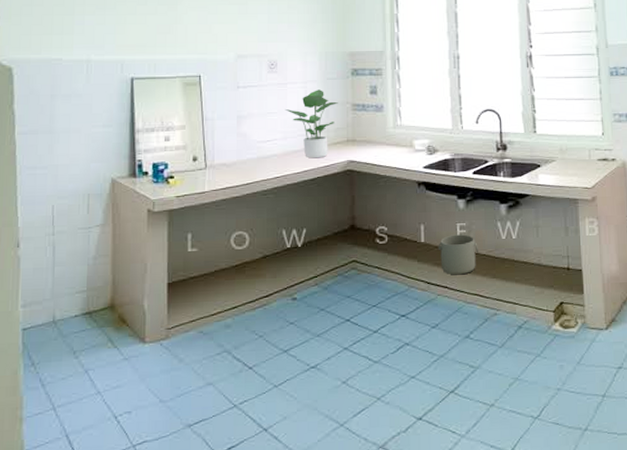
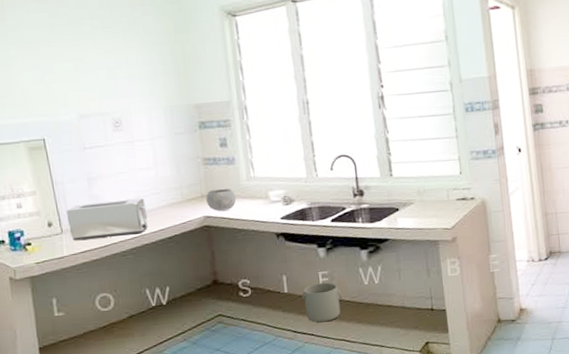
toaster: none [212,138,292,177] -> present [66,198,149,241]
potted plant: present [285,90,338,159] -> none [135,145,188,217]
bowl: none [352,135,381,157] -> present [206,189,236,212]

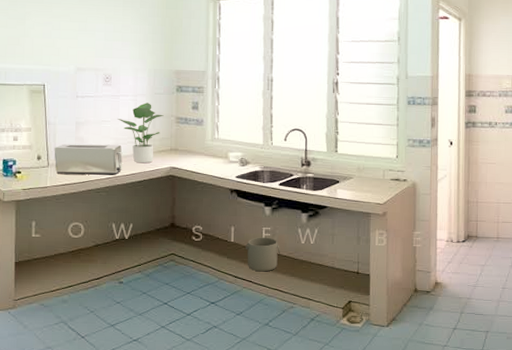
potted plant: none [135,145,188,217] -> present [117,103,164,164]
bowl: present [206,189,236,212] -> none [174,145,200,165]

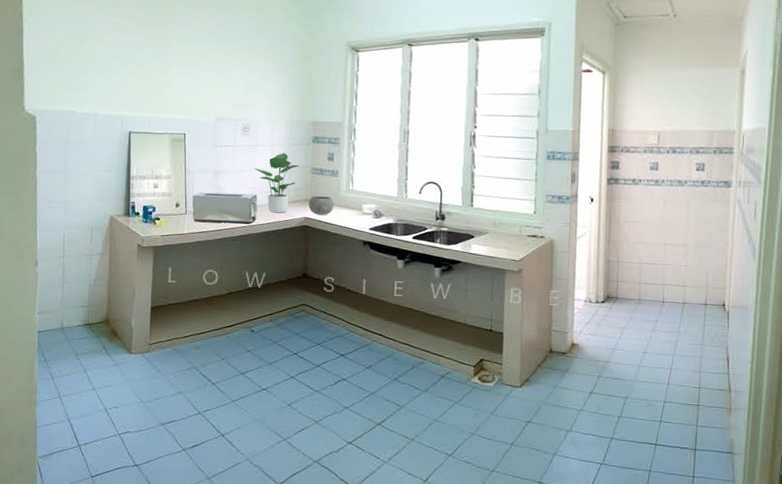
bowl: none [174,145,200,165] -> present [309,196,334,216]
bucket: present [245,237,280,272] -> none [377,290,412,326]

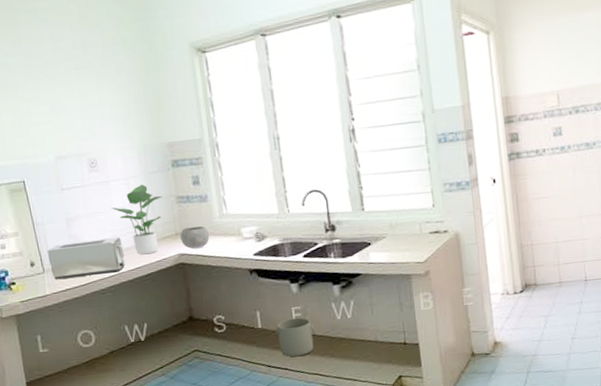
bucket: none [377,290,412,326] -> present [275,317,315,358]

